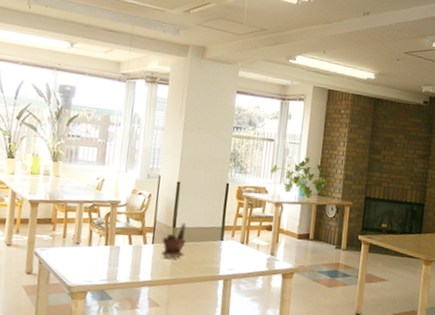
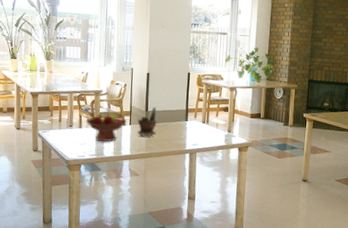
fruit bowl: none [97,228,150,264] -> present [86,113,128,142]

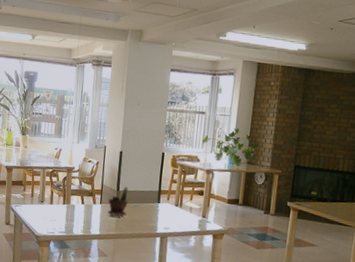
fruit bowl: present [86,113,128,142] -> none [57,189,98,220]

